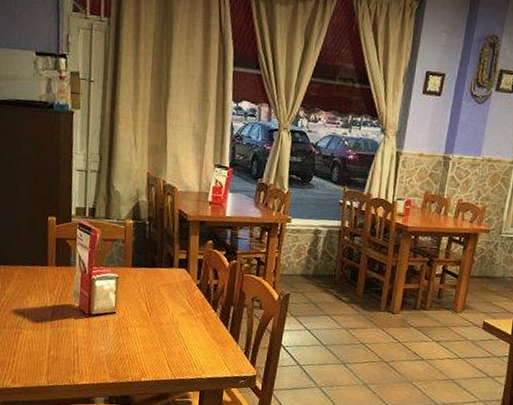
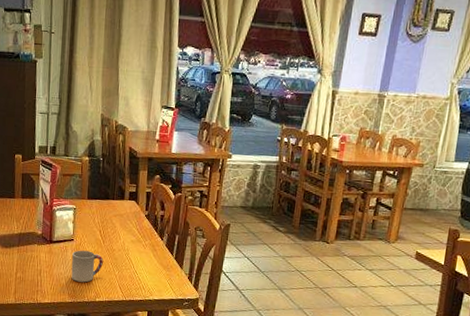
cup: none [113,324,150,361] -> present [71,250,103,283]

